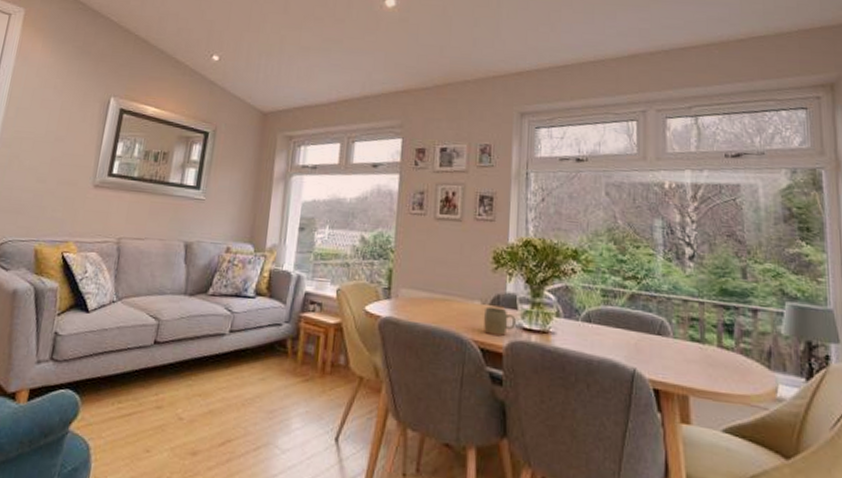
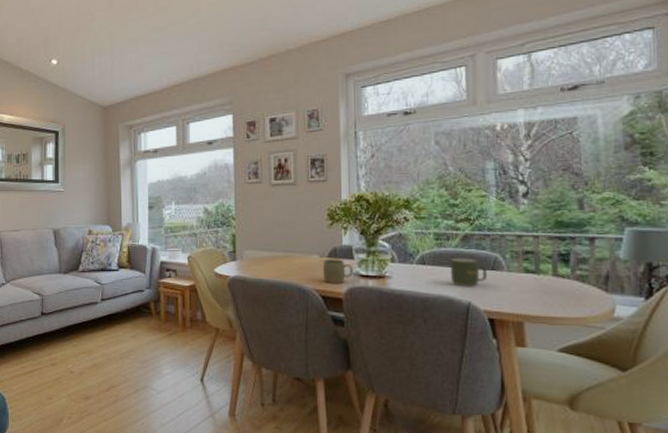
mug: none [616,318,652,353] -> present [449,258,487,287]

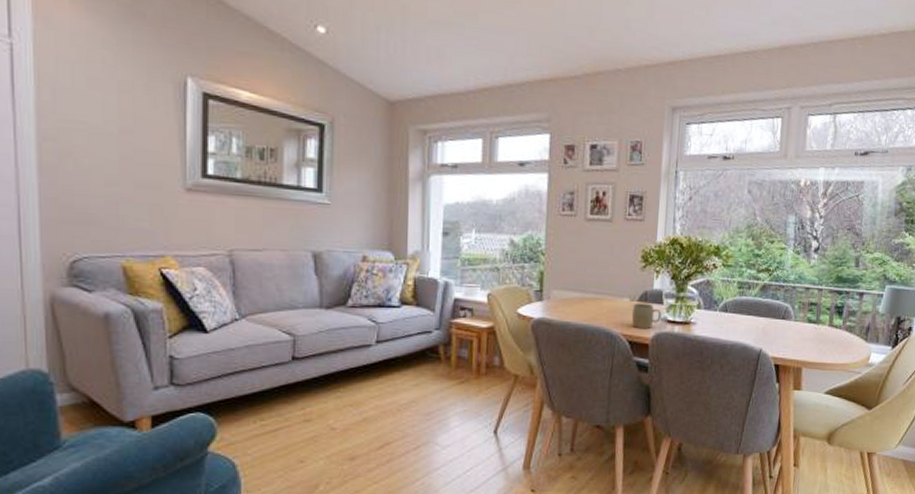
mug: present [449,258,487,287] -> none [748,306,778,335]

